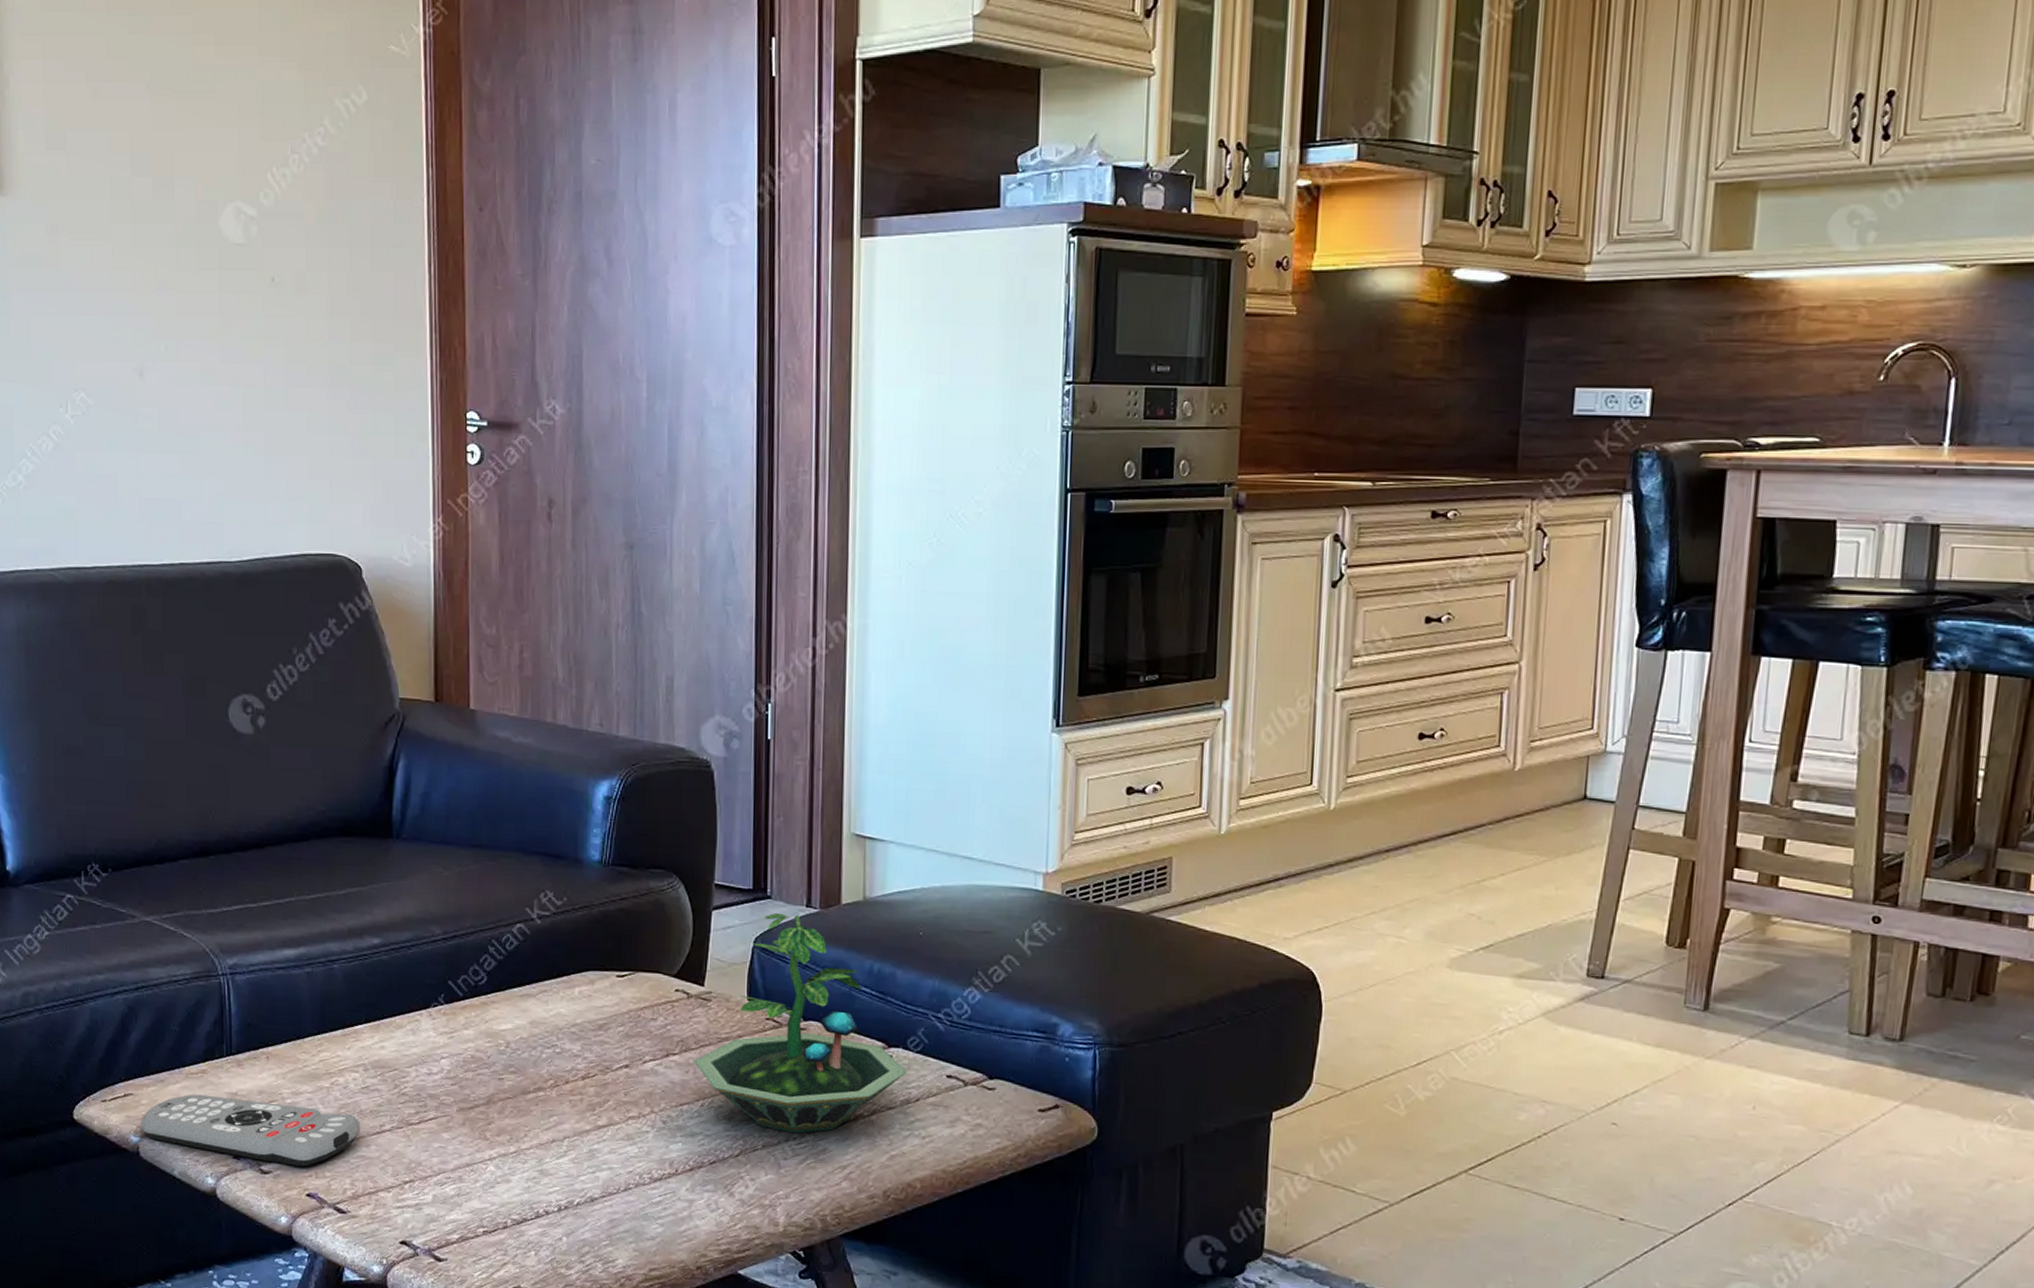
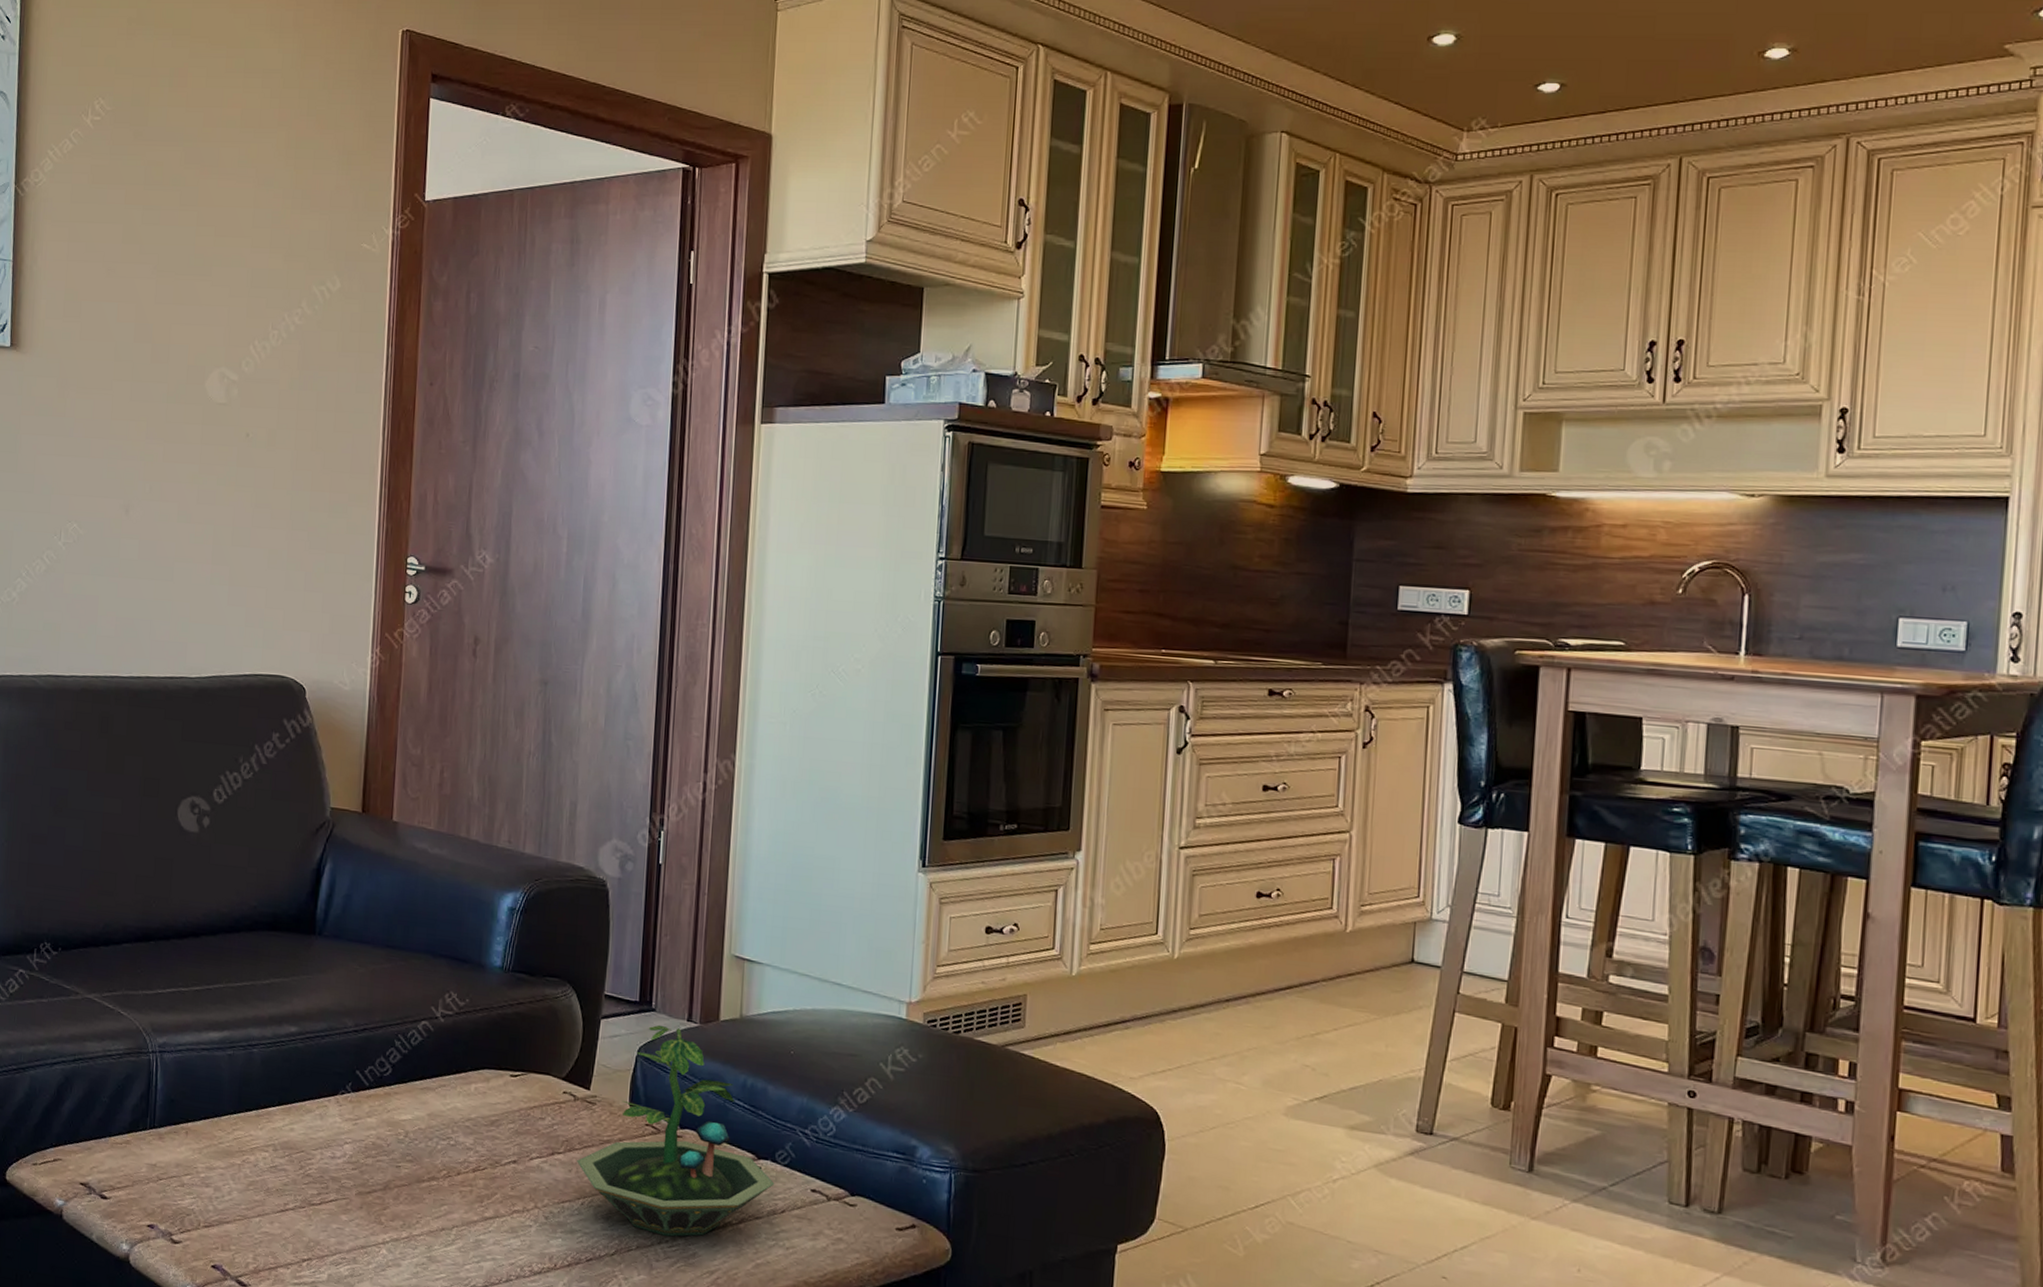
remote control: present [140,1094,361,1167] -> none [66,1162,267,1239]

